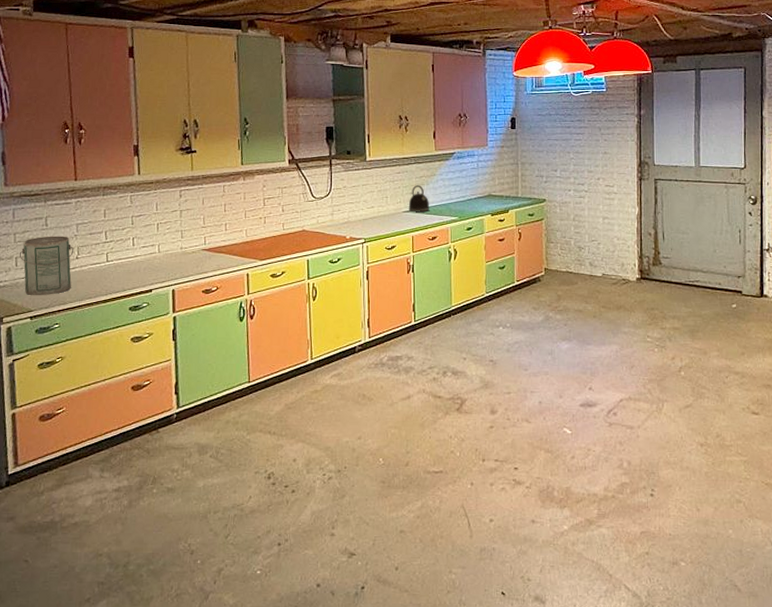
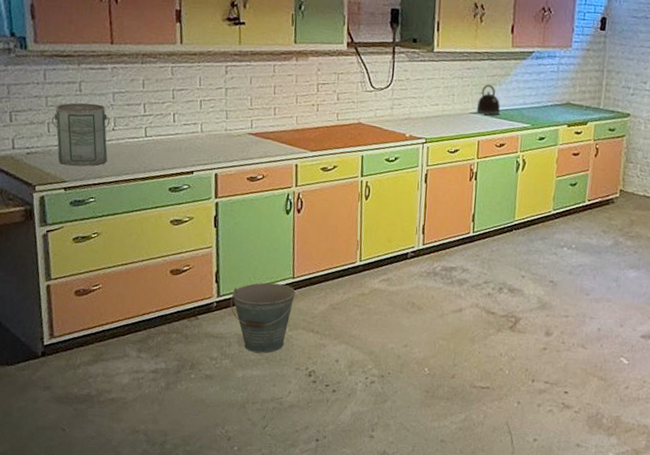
bucket: none [190,389,252,461] -> present [230,282,295,354]

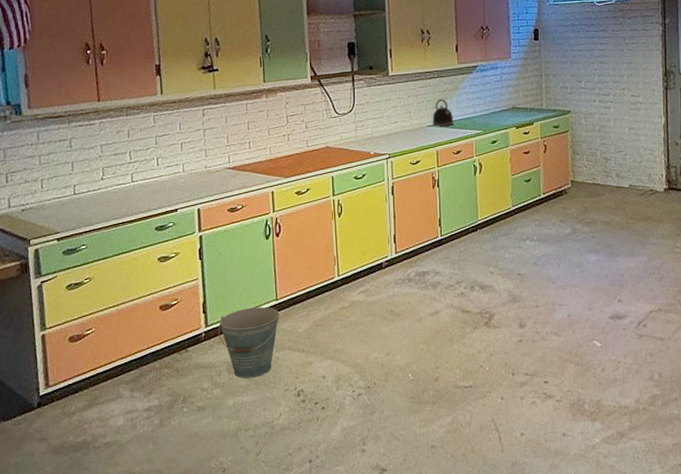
paint can: present [51,102,111,167] -> none [44,157,99,218]

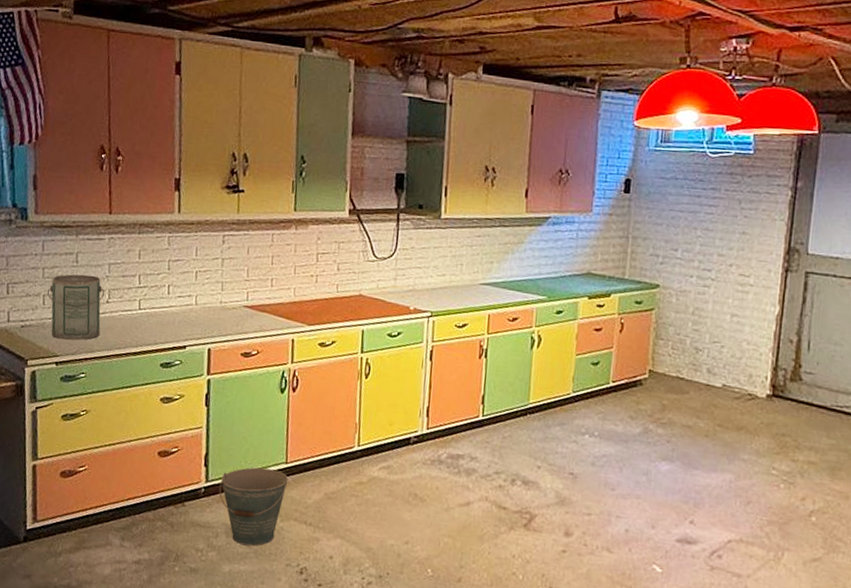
paint can: none [44,157,99,218] -> present [47,274,105,341]
kettle: present [432,99,454,127] -> none [486,253,513,288]

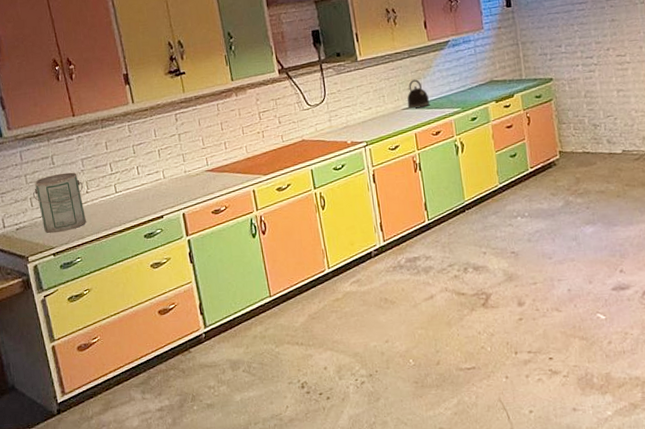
bucket: present [219,467,288,546] -> none [217,304,275,375]
kettle: none [486,253,513,288] -> present [407,79,430,109]

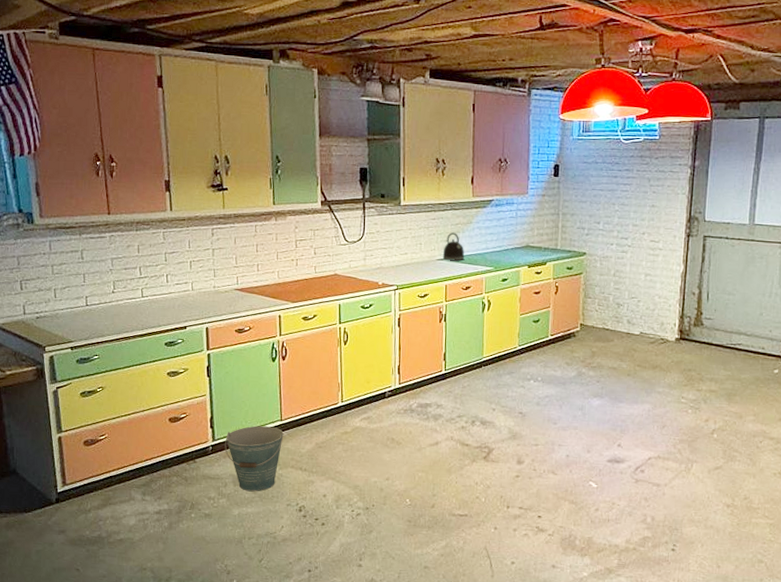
paint can: present [32,172,86,234] -> none [57,269,110,328]
bucket: none [217,304,275,375] -> present [225,425,284,492]

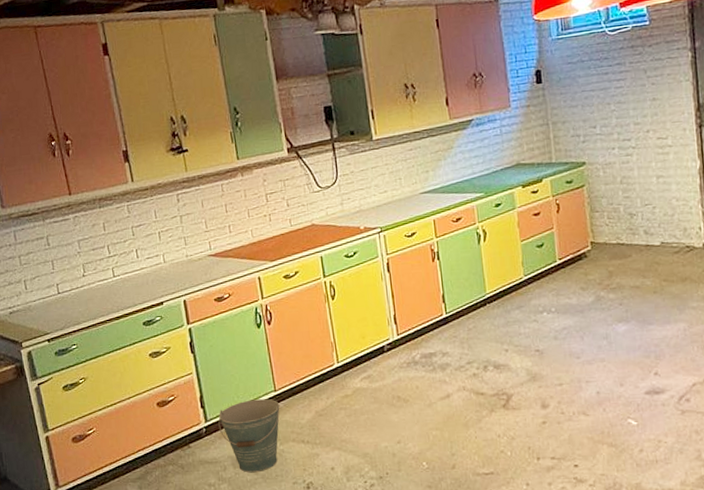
kettle: present [442,232,465,261] -> none [425,161,451,193]

